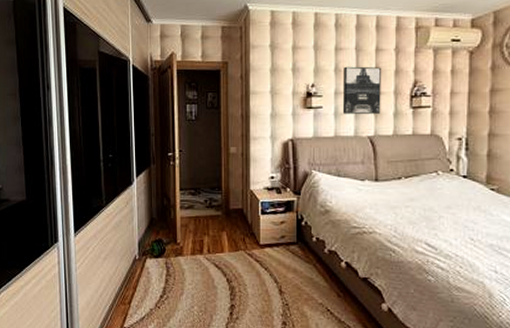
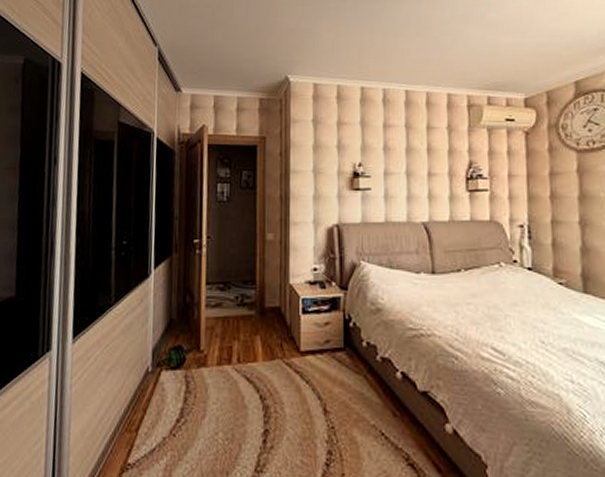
wall art: present [342,66,381,114] -> none [392,145,435,197]

